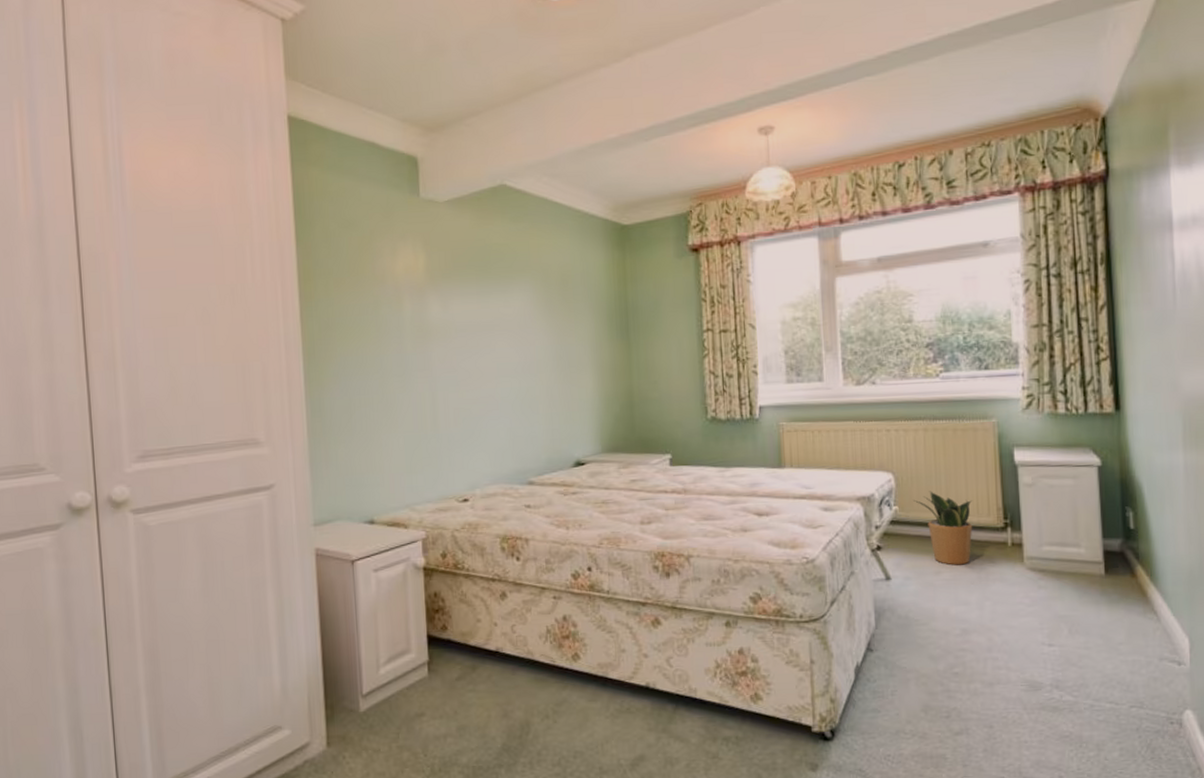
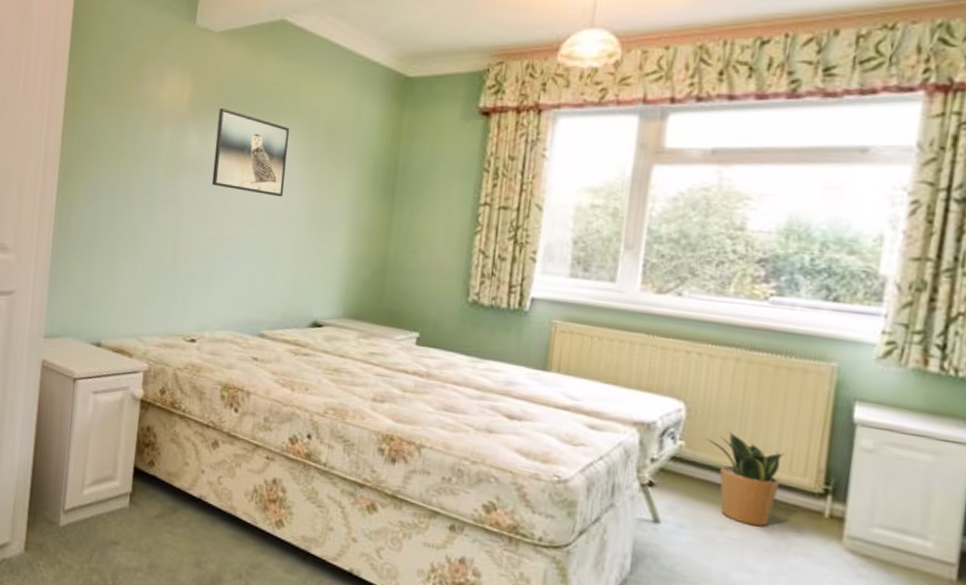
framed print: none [455,274,529,350] -> present [211,108,290,197]

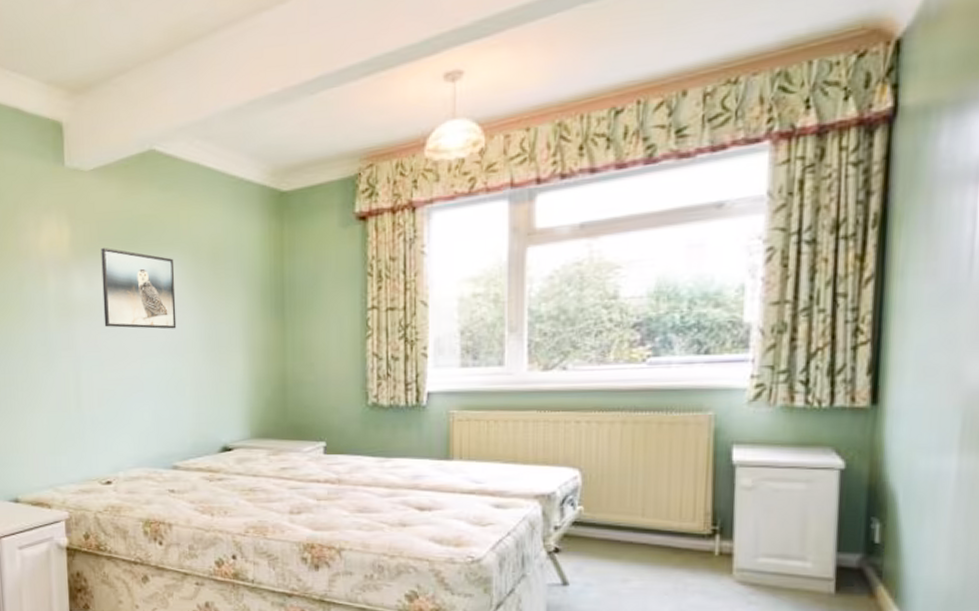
potted plant: present [706,431,786,527] -> none [603,490,675,574]

